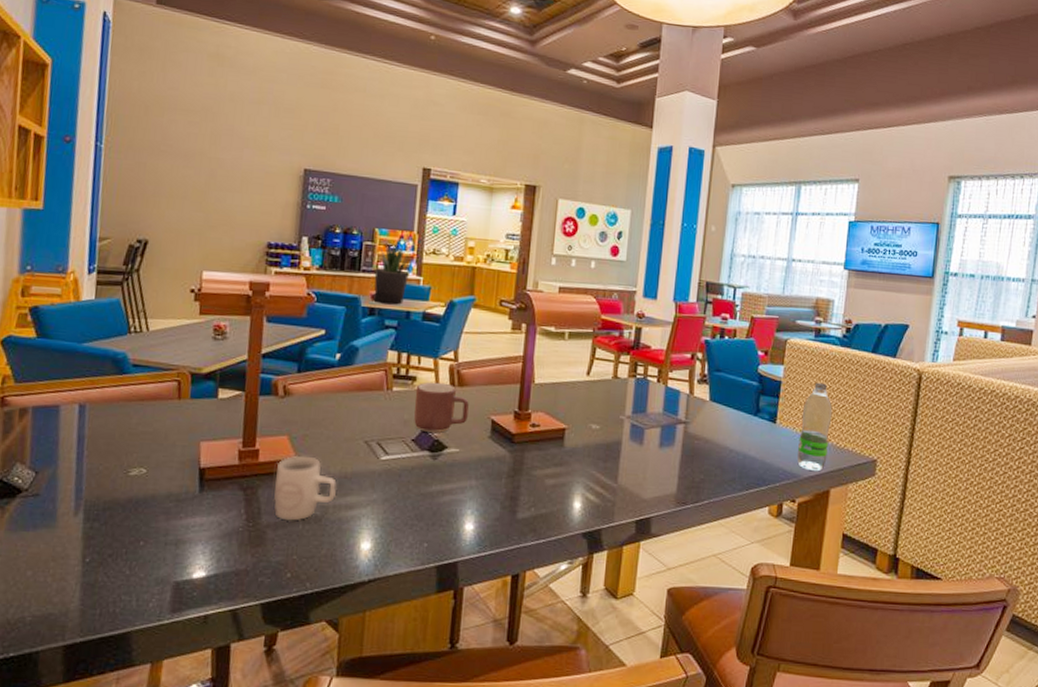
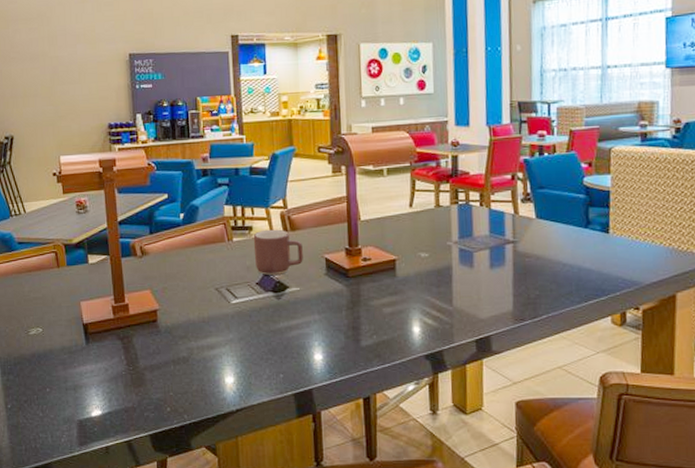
mug: present [272,455,338,522] -> none [145,306,199,363]
planter: present [373,242,411,305] -> none [202,108,233,165]
bottle: present [797,382,833,472] -> none [635,187,670,277]

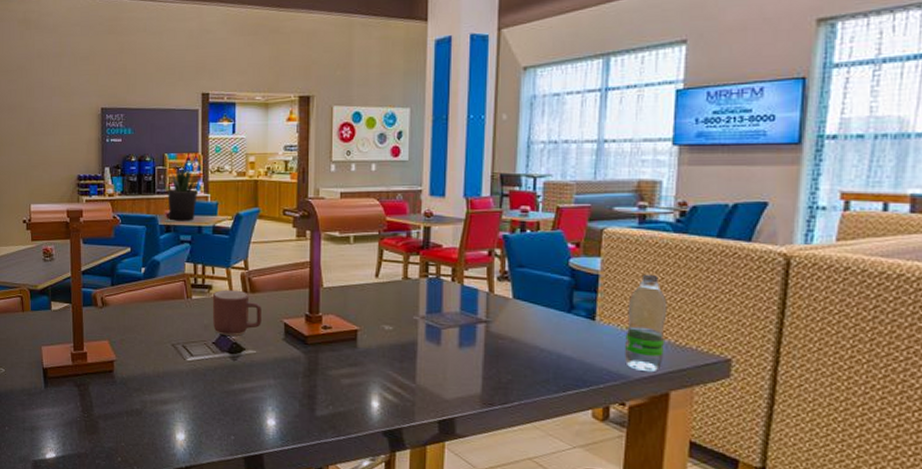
planter: none [202,108,233,165] -> present [167,165,198,221]
bottle: none [635,187,670,277] -> present [624,274,667,373]

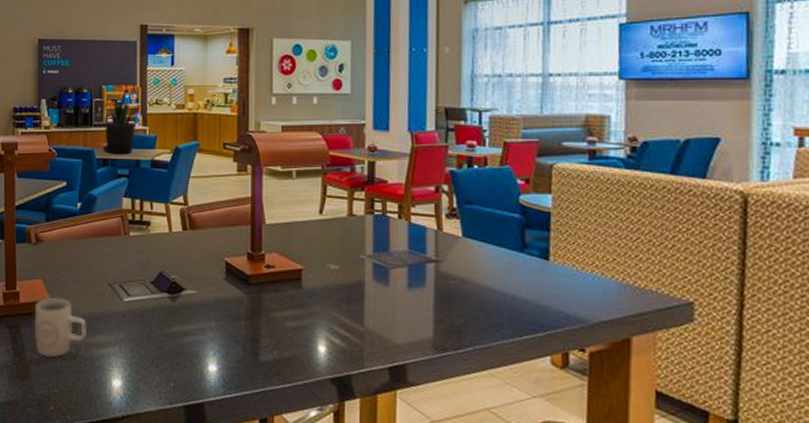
mug: none [101,357,153,414] -> present [33,297,88,358]
mug: present [212,289,262,337] -> none [150,226,202,276]
bottle: present [624,274,667,373] -> none [580,212,624,316]

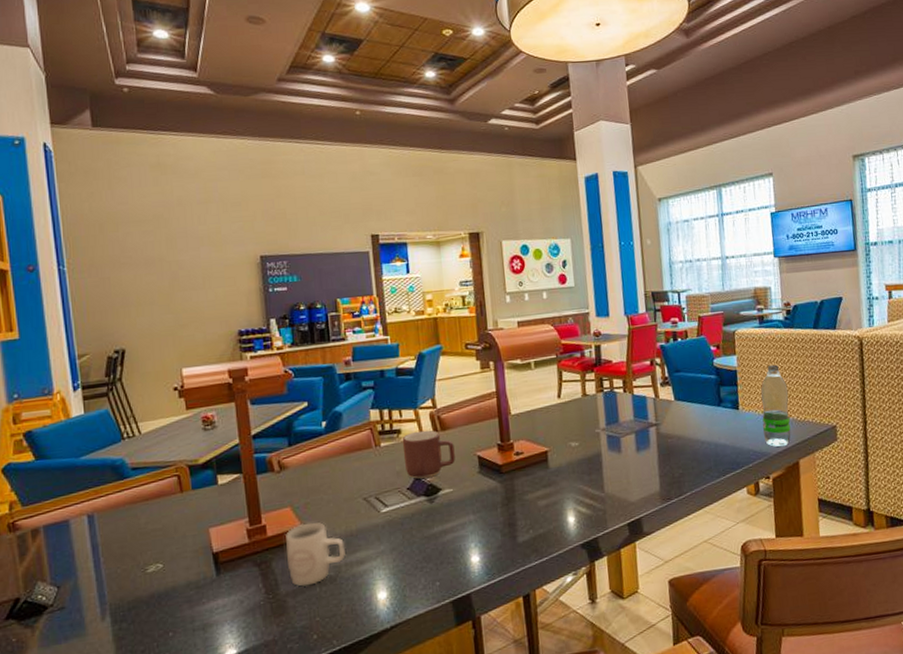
planter: present [105,97,136,155] -> none [343,309,377,368]
mug: none [150,226,202,276] -> present [402,430,455,480]
bottle: none [580,212,624,316] -> present [760,364,791,447]

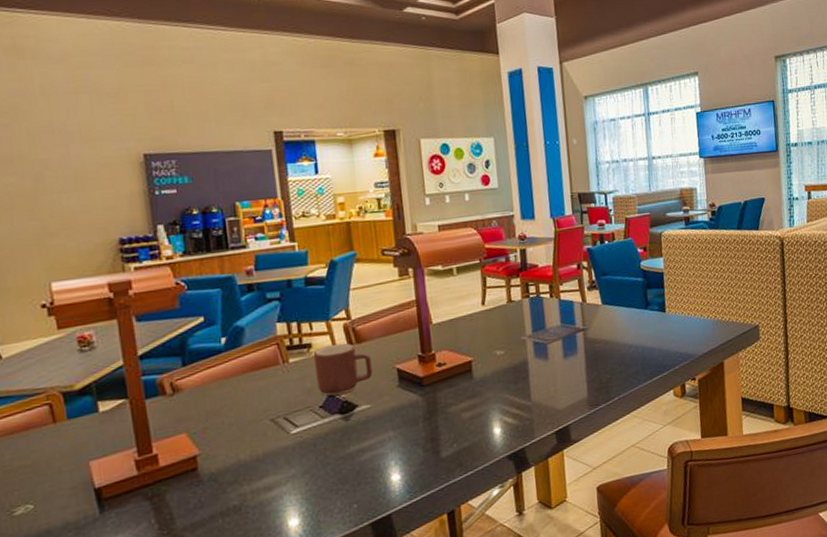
mug: present [285,522,347,587] -> none [181,448,253,520]
bottle: present [760,364,791,447] -> none [686,266,716,348]

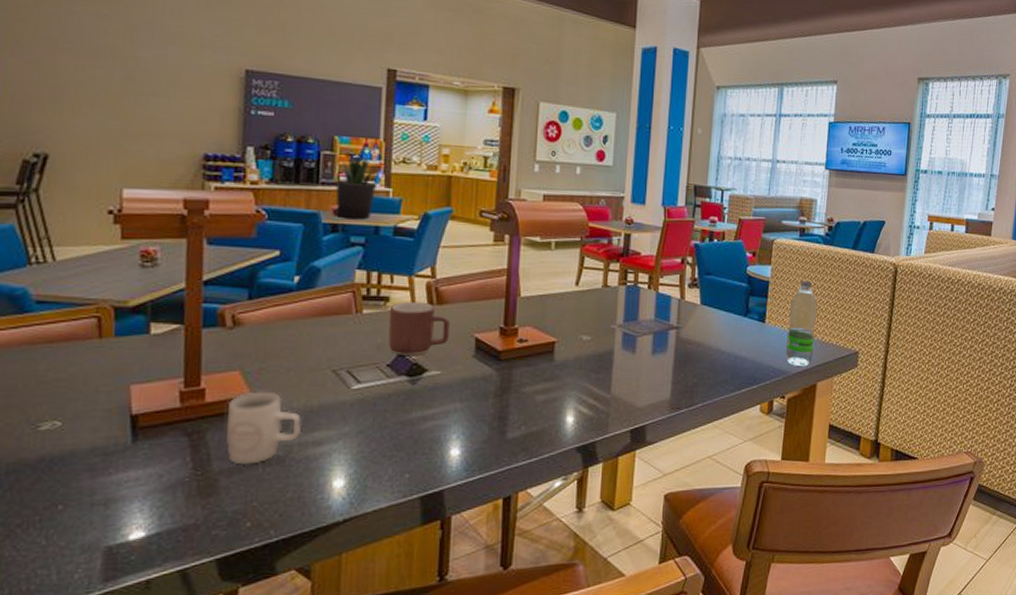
mug: none [181,448,253,520] -> present [225,391,303,465]
planter: none [244,214,282,278] -> present [335,151,377,220]
bottle: none [686,266,716,348] -> present [785,280,818,367]

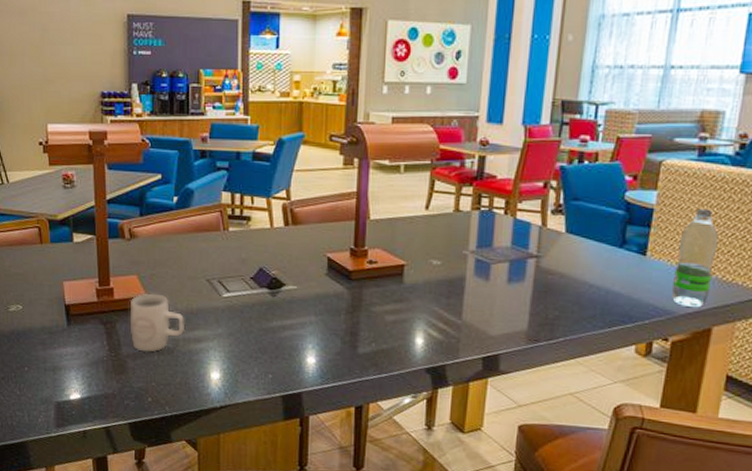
planter: present [335,151,377,220] -> none [203,82,236,146]
mug: present [388,301,450,357] -> none [250,221,304,272]

